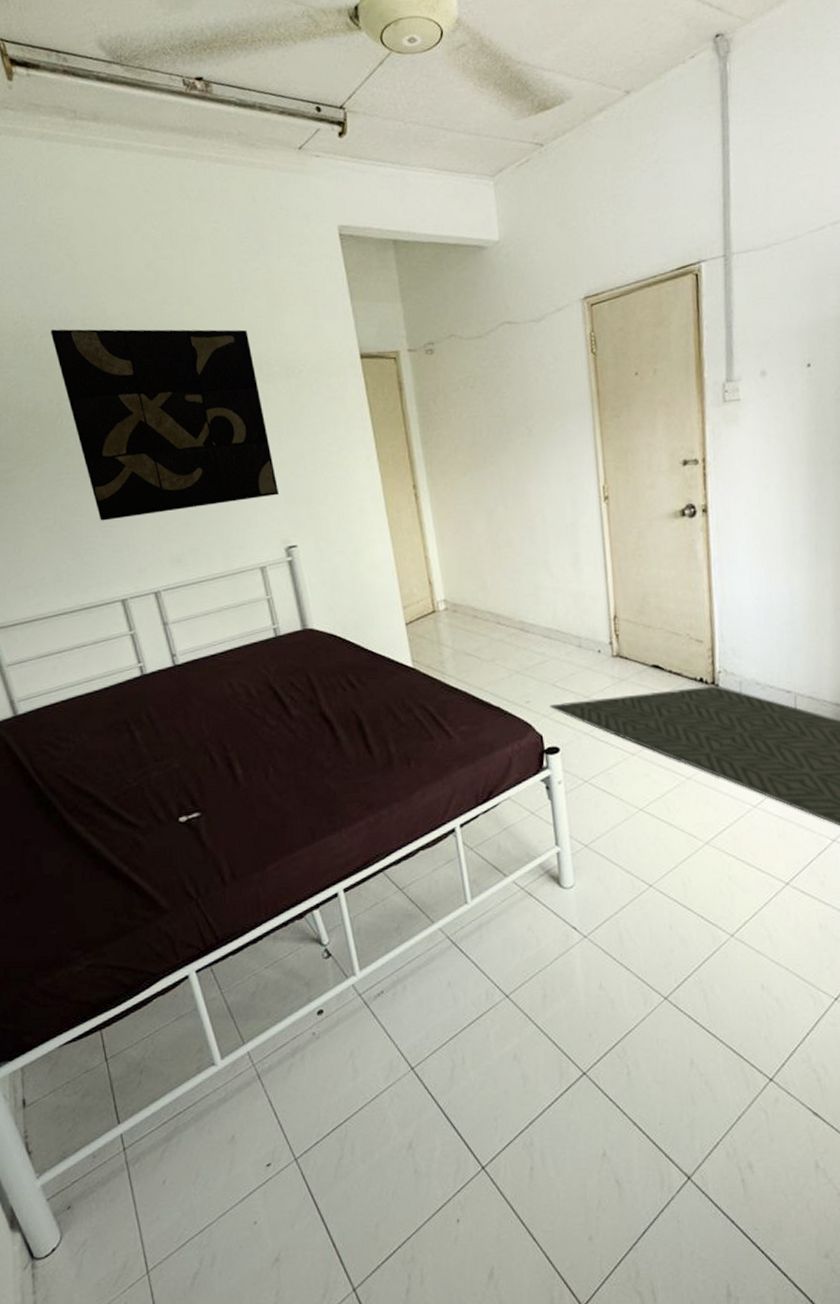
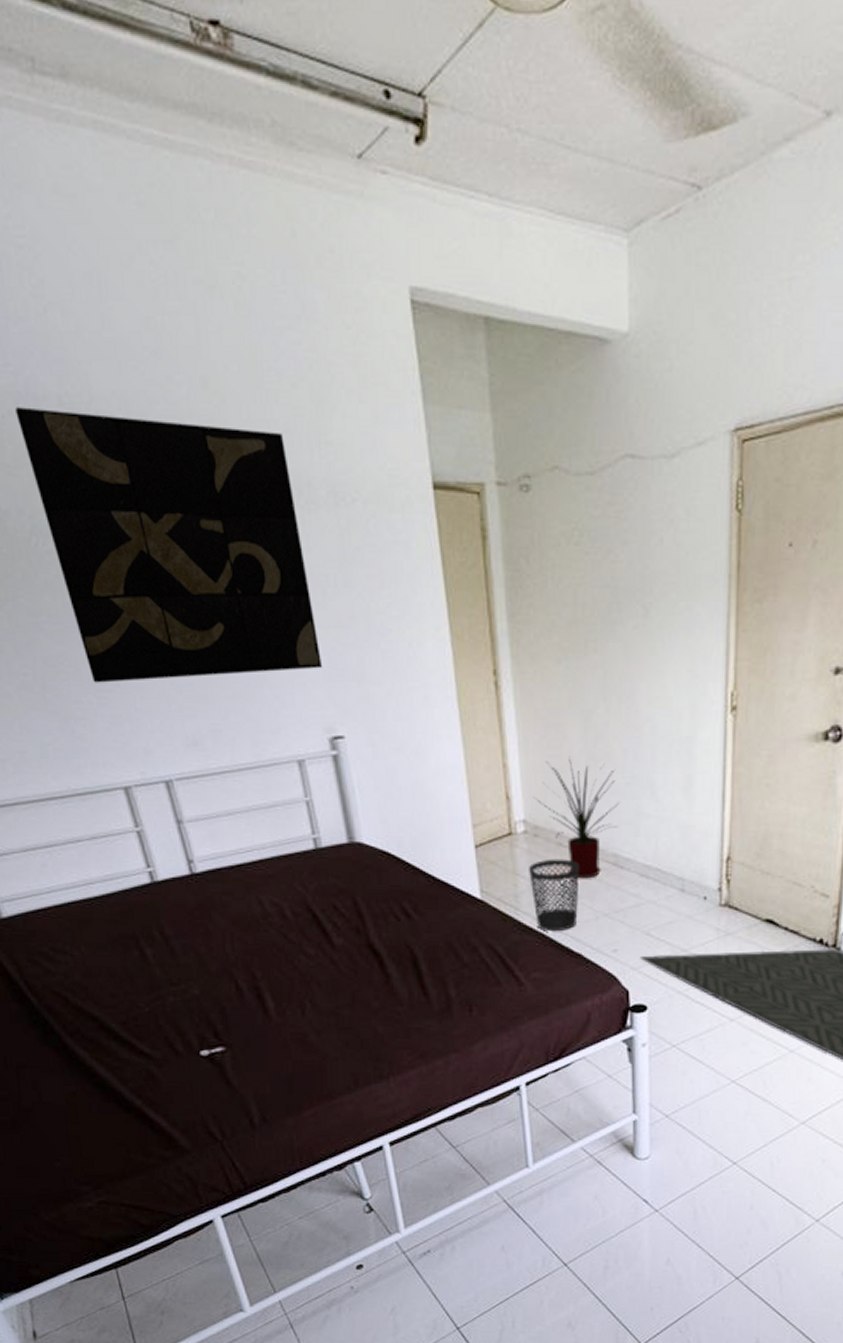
house plant: none [451,546,522,644] -> present [533,756,620,879]
wastebasket: none [451,628,495,690] -> present [529,859,580,932]

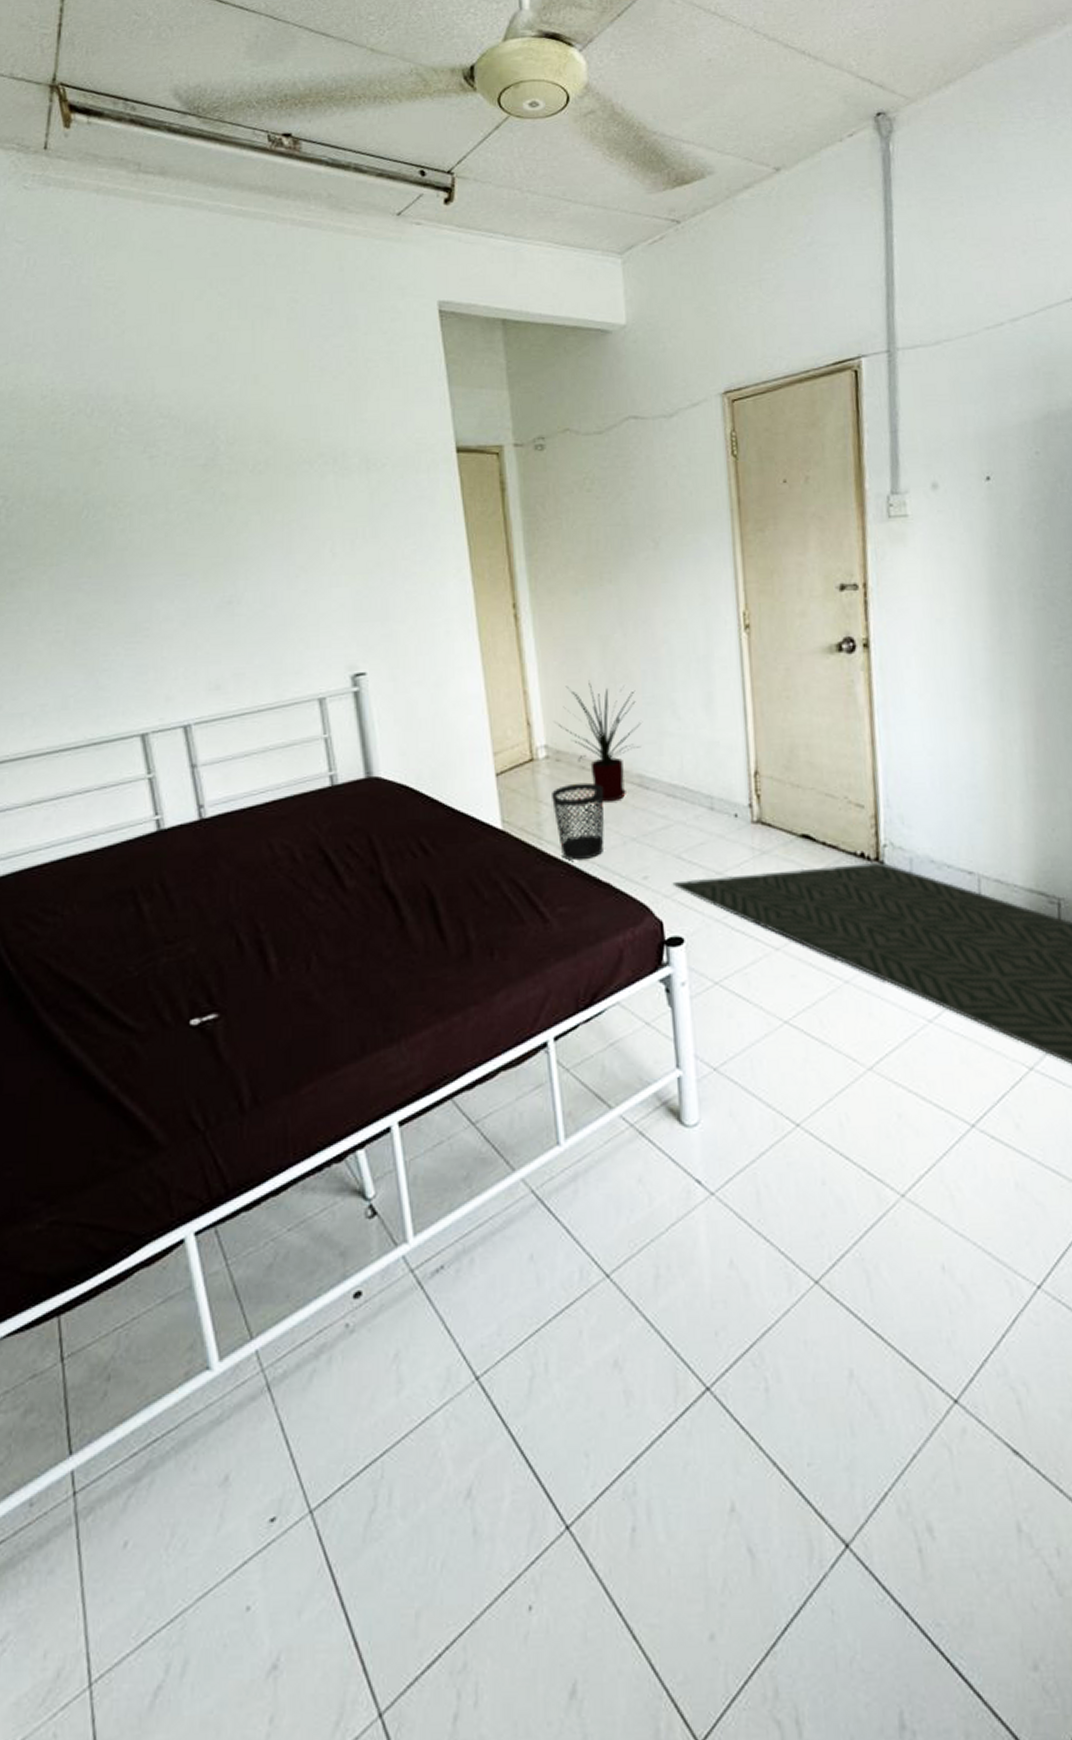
wall art: present [15,407,323,683] -> none [85,406,349,636]

